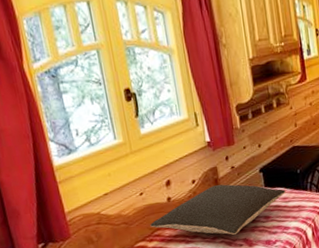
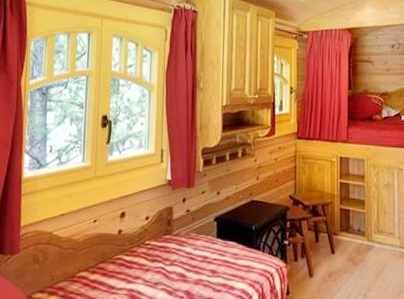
pillow: present [150,184,286,235] -> none [96,226,237,285]

